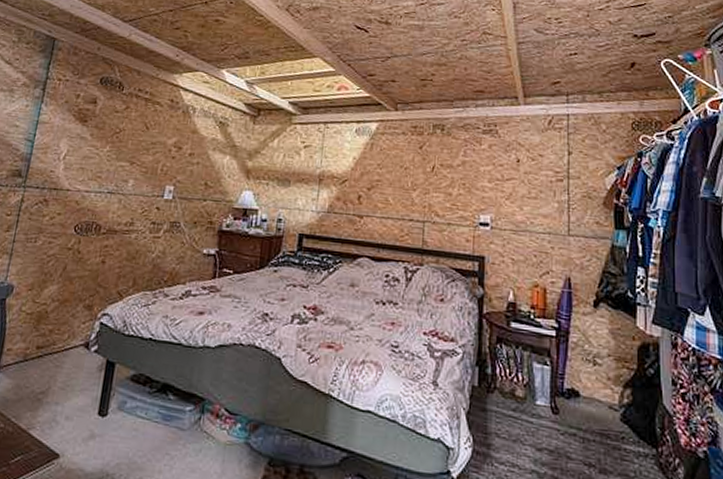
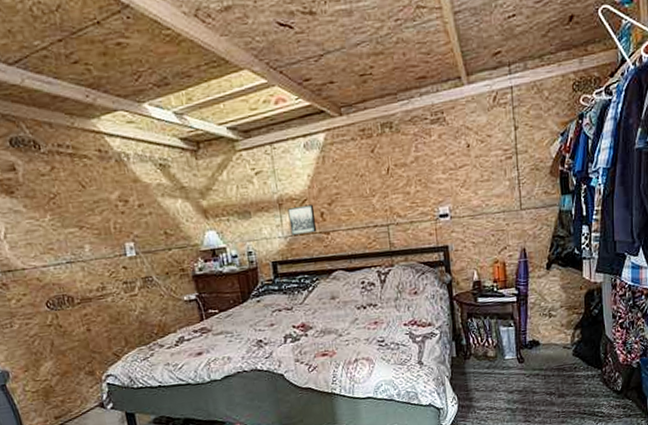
wall art: none [324,184,353,214] -> present [287,204,317,235]

